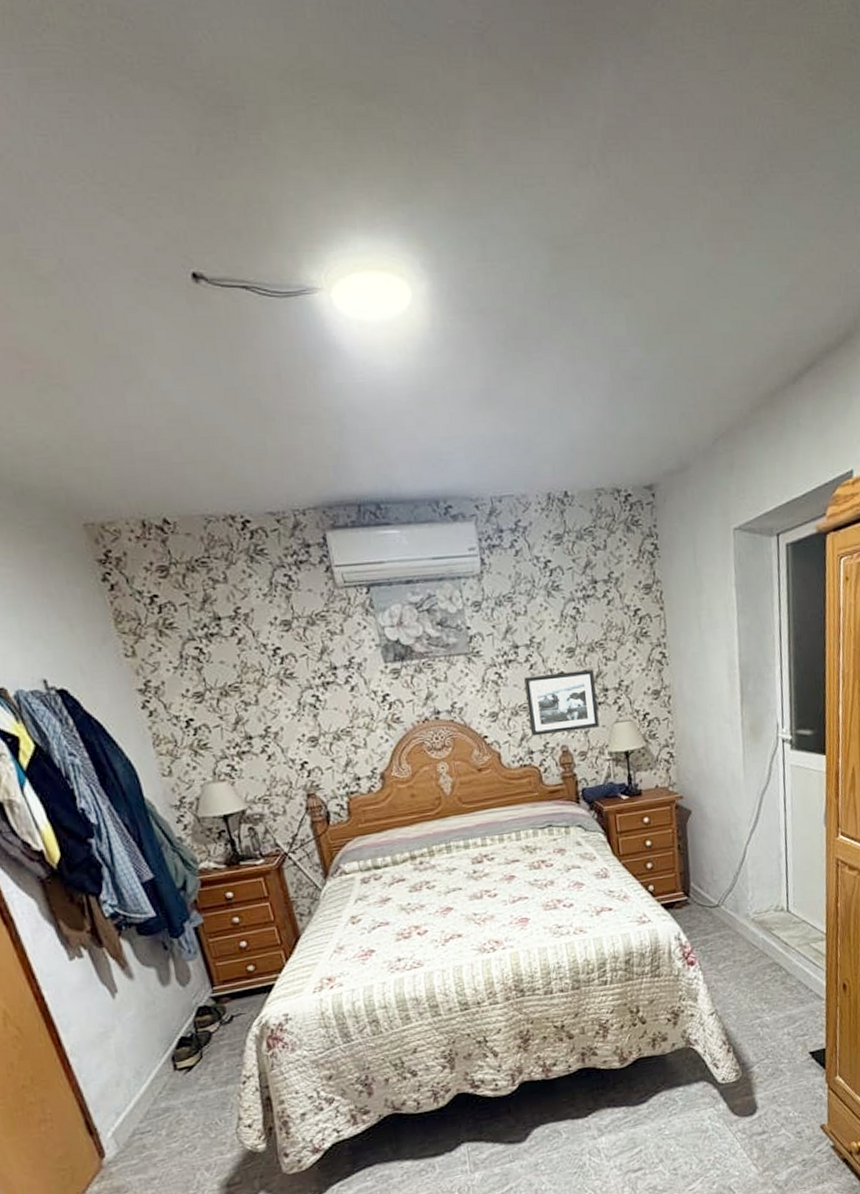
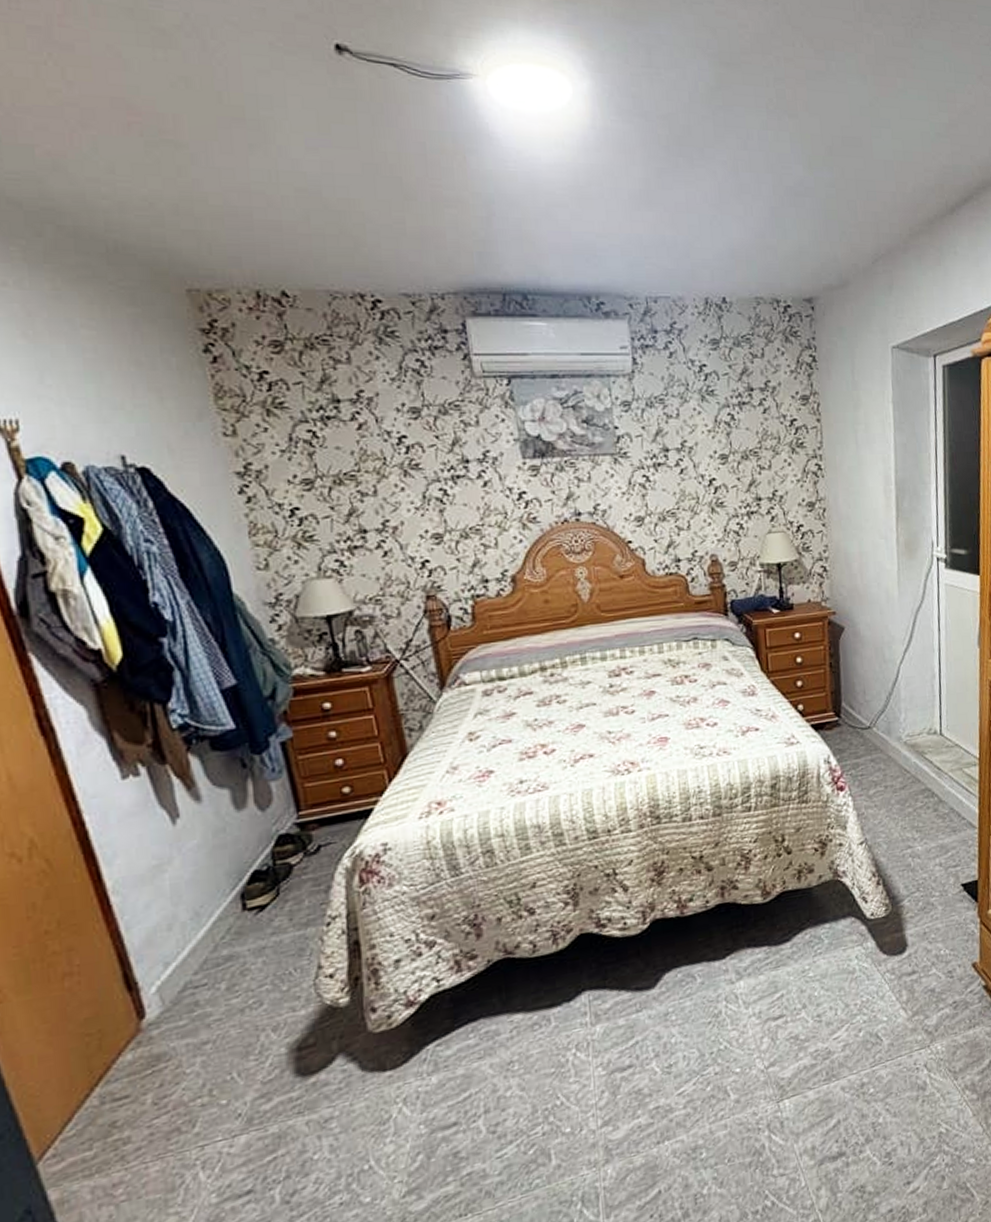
picture frame: present [524,669,600,737] -> none [674,478,751,544]

